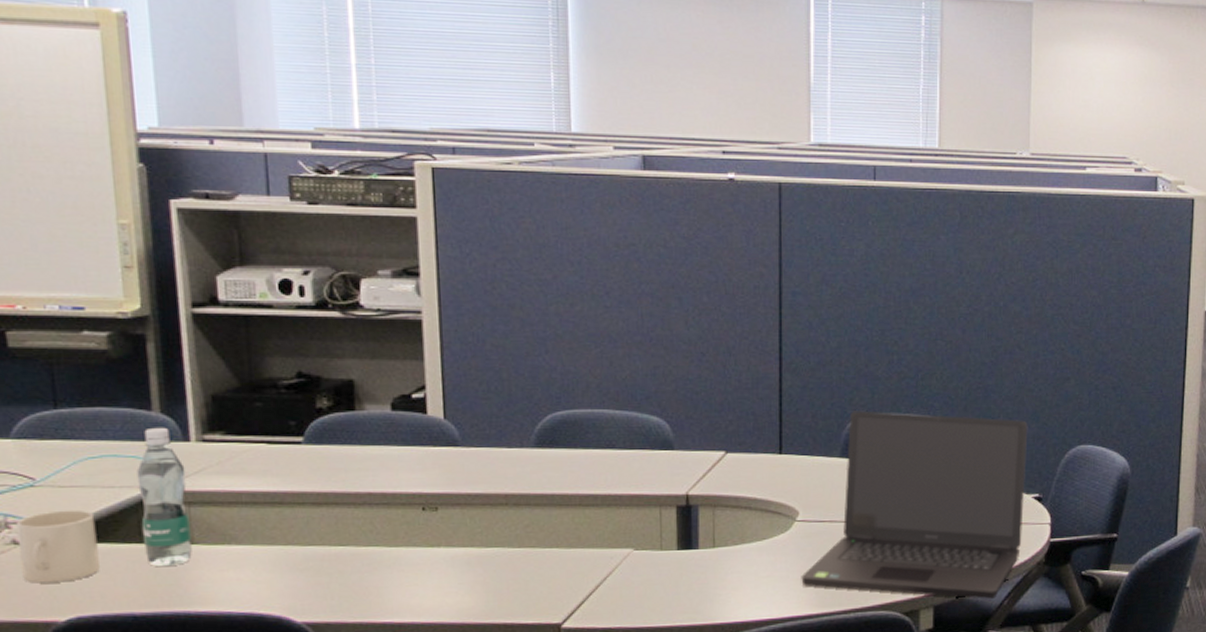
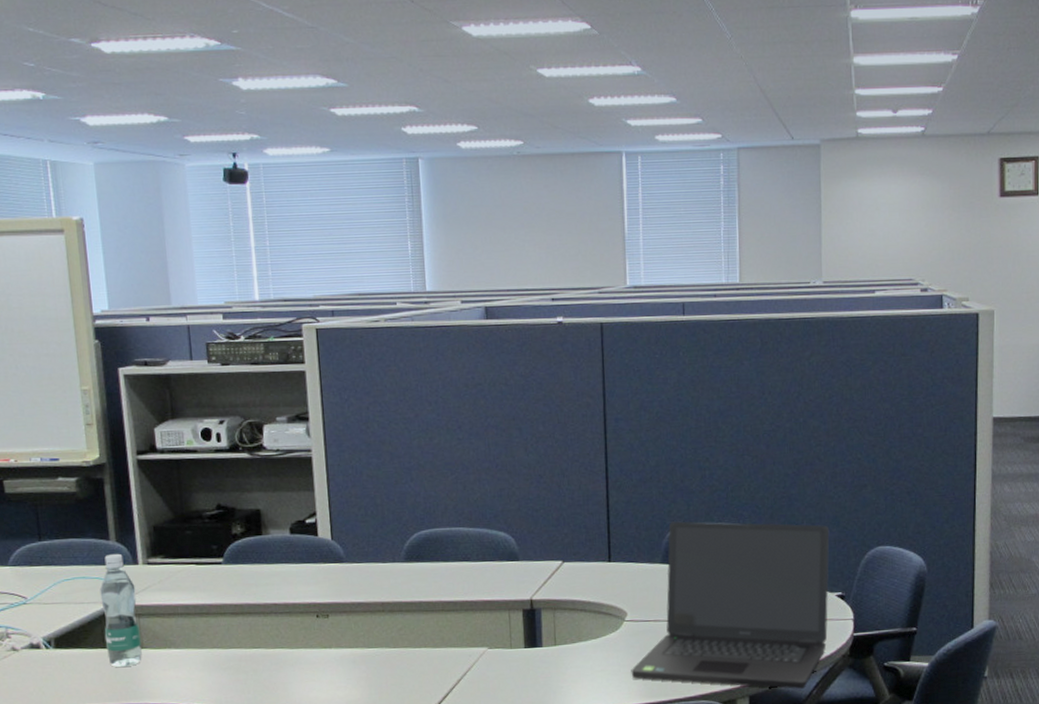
mug: present [16,509,100,583] -> none [14,622,75,682]

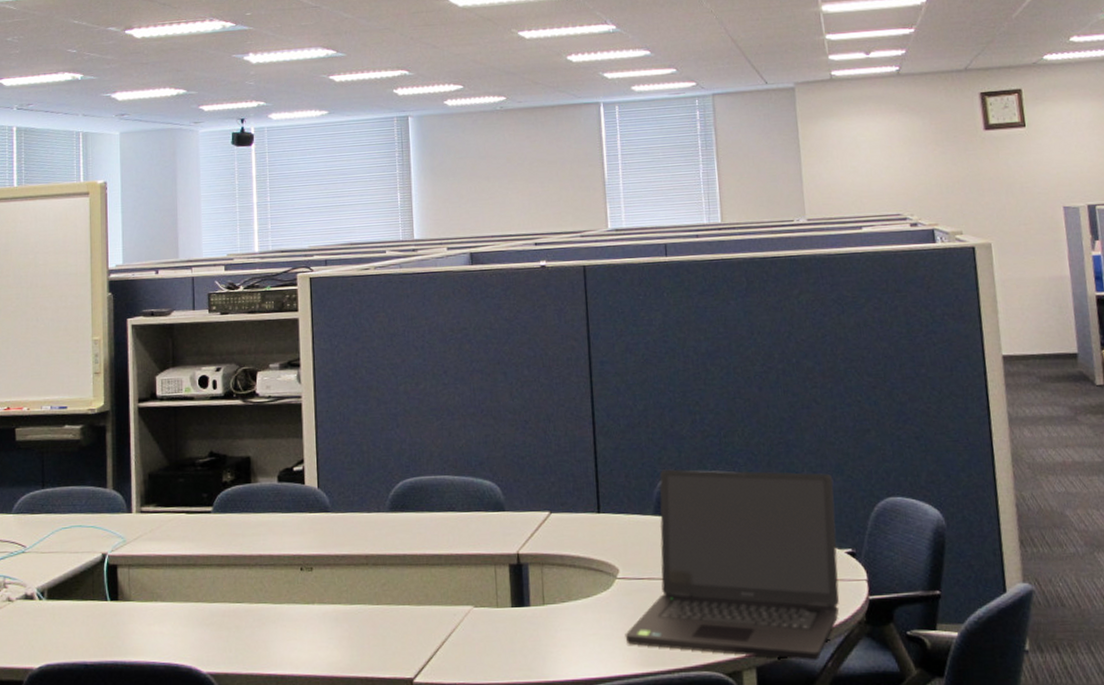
bottle: present [99,553,143,668] -> none [94,501,130,621]

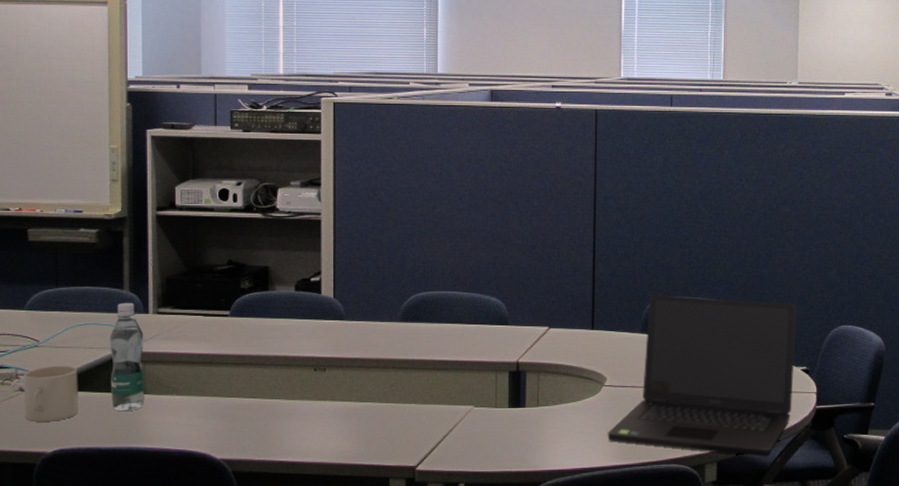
mug: none [11,572,64,635] -> present [23,365,78,422]
bottle: none [94,501,130,621] -> present [110,302,146,412]

